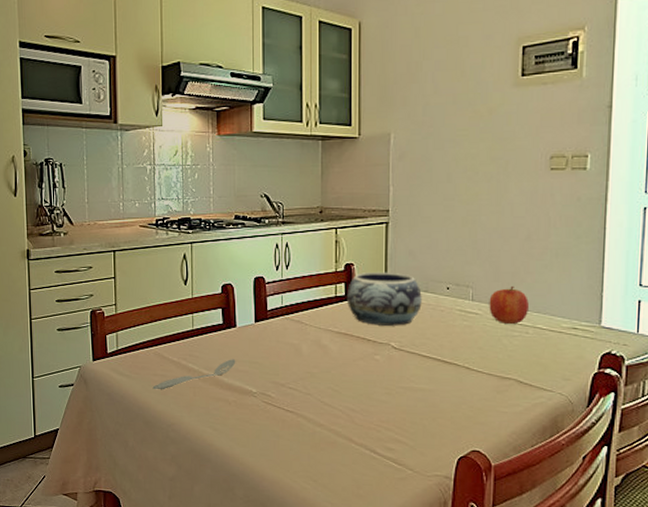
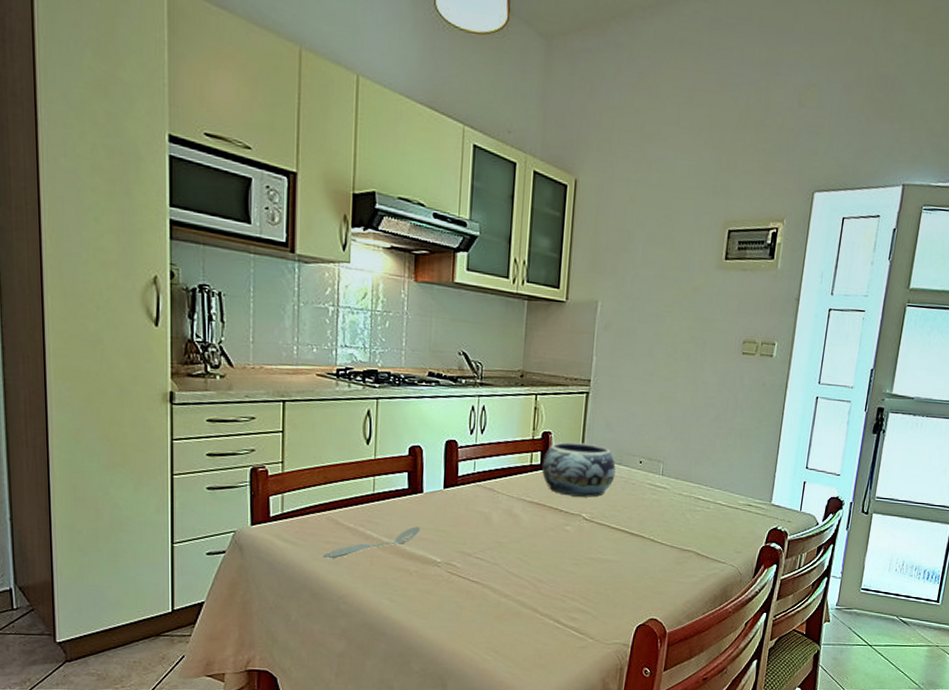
fruit: present [489,285,529,324] -> none [676,462,712,499]

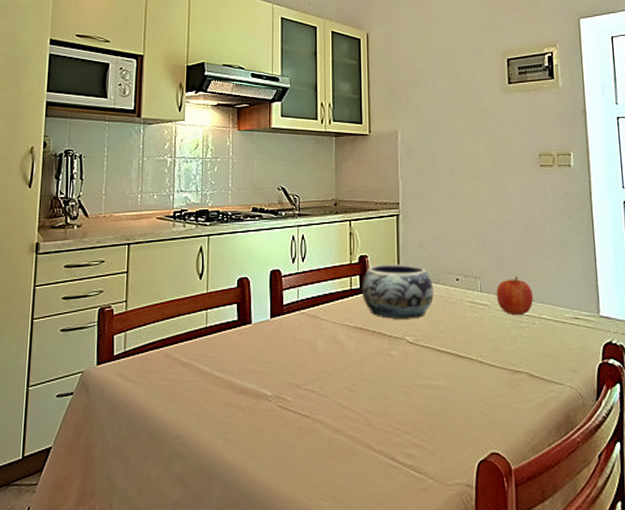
spoon: present [323,526,420,559] -> none [160,359,250,397]
fruit: none [676,462,712,499] -> present [496,276,533,314]

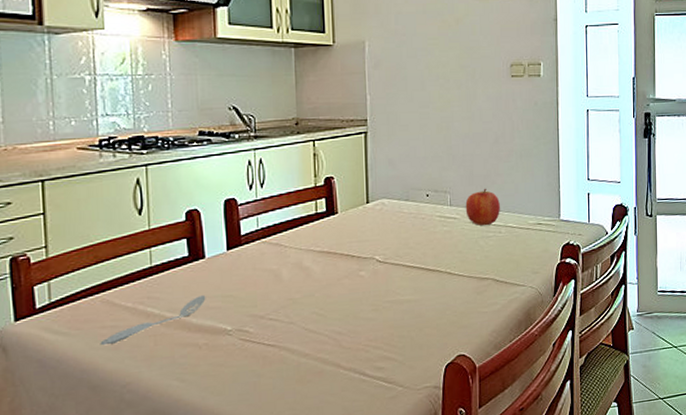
spoon: none [160,359,250,397] -> present [100,295,206,346]
decorative bowl: present [361,263,434,319] -> none [327,183,404,240]

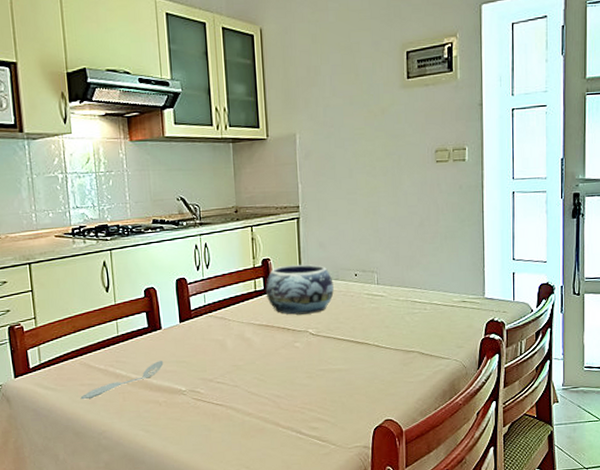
decorative bowl: none [327,183,404,240] -> present [265,264,334,315]
fruit: present [465,188,500,226] -> none [392,268,425,303]

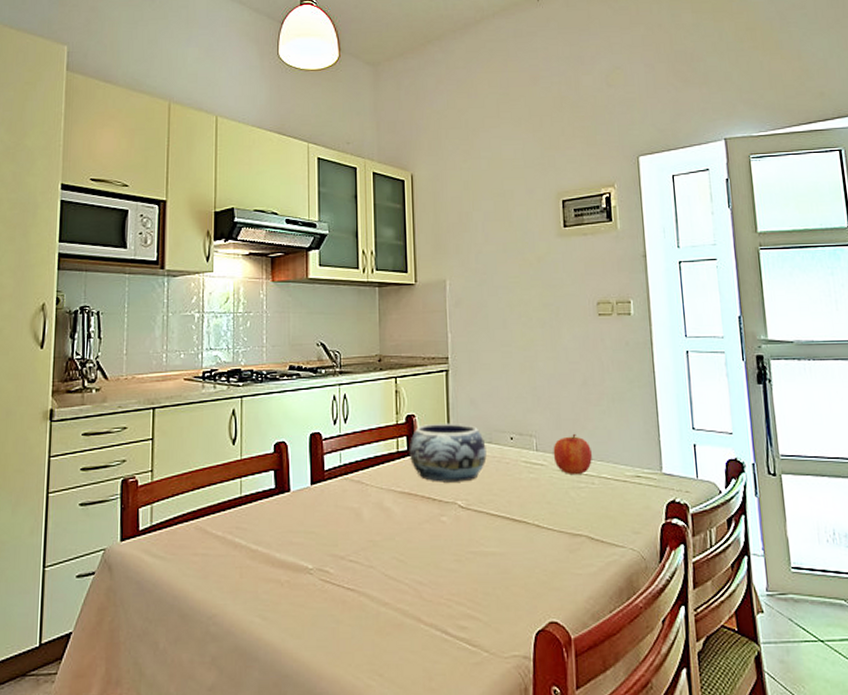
spoon: present [80,360,164,400] -> none [191,530,290,573]
fruit: none [392,268,425,303] -> present [553,433,592,474]

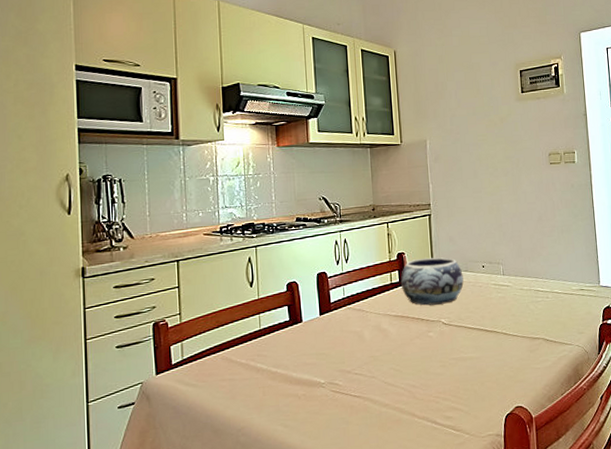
fruit: present [553,433,592,474] -> none [516,259,547,292]

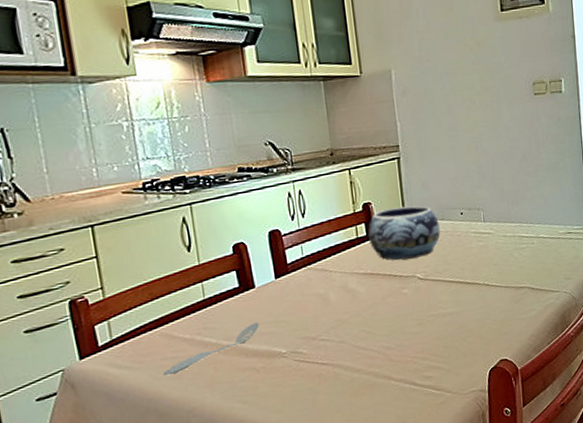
spoon: none [220,353,304,396] -> present [162,322,260,376]

